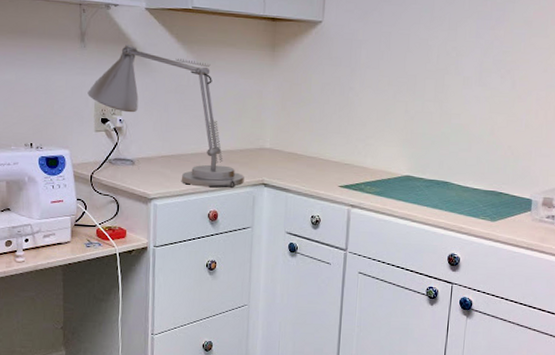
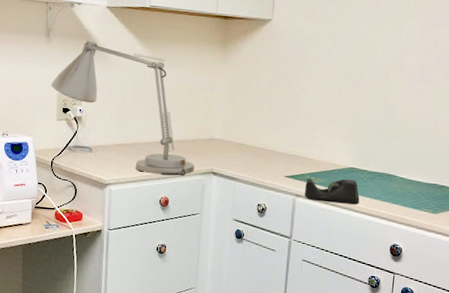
tape dispenser: none [360,187,416,215] -> present [305,178,360,206]

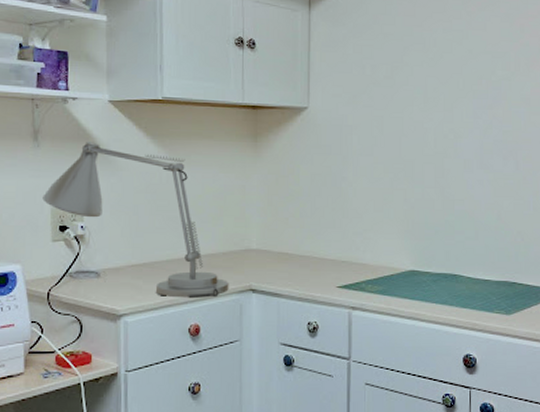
tape dispenser: present [305,178,360,206] -> none [362,284,424,314]

